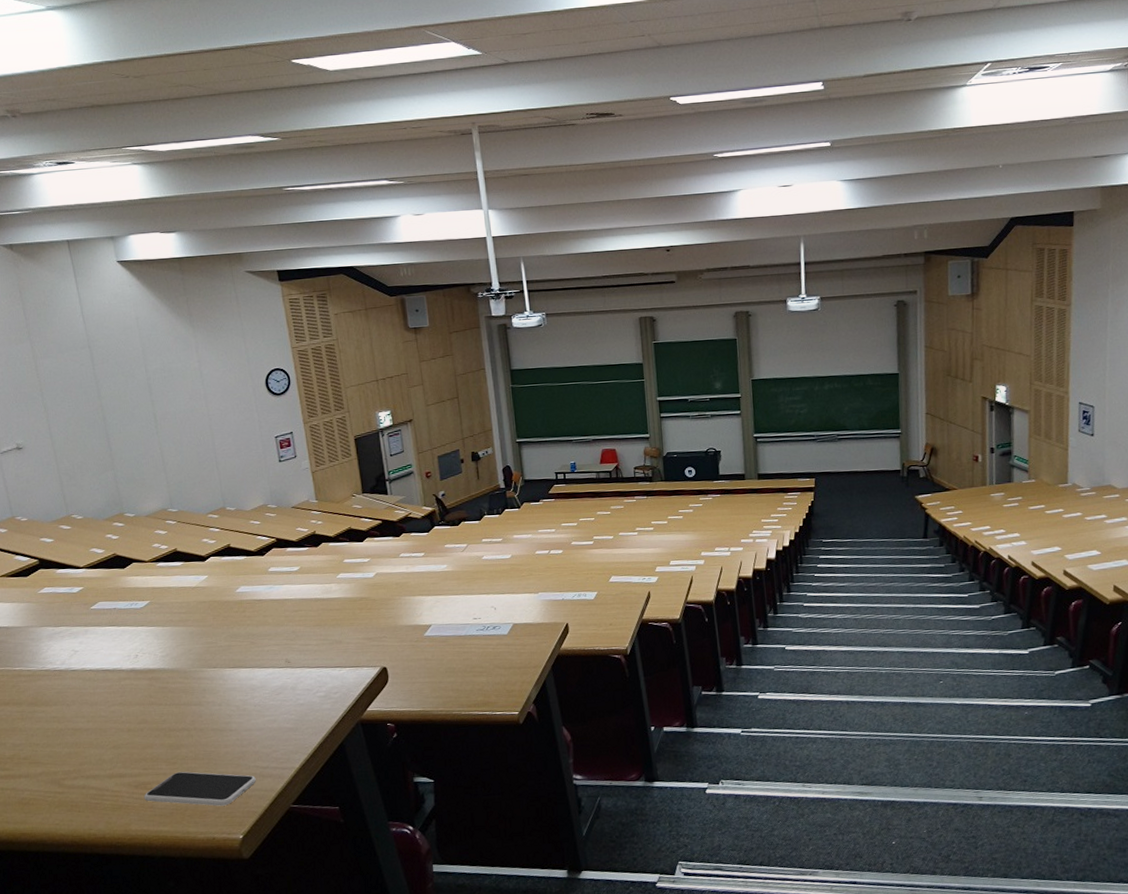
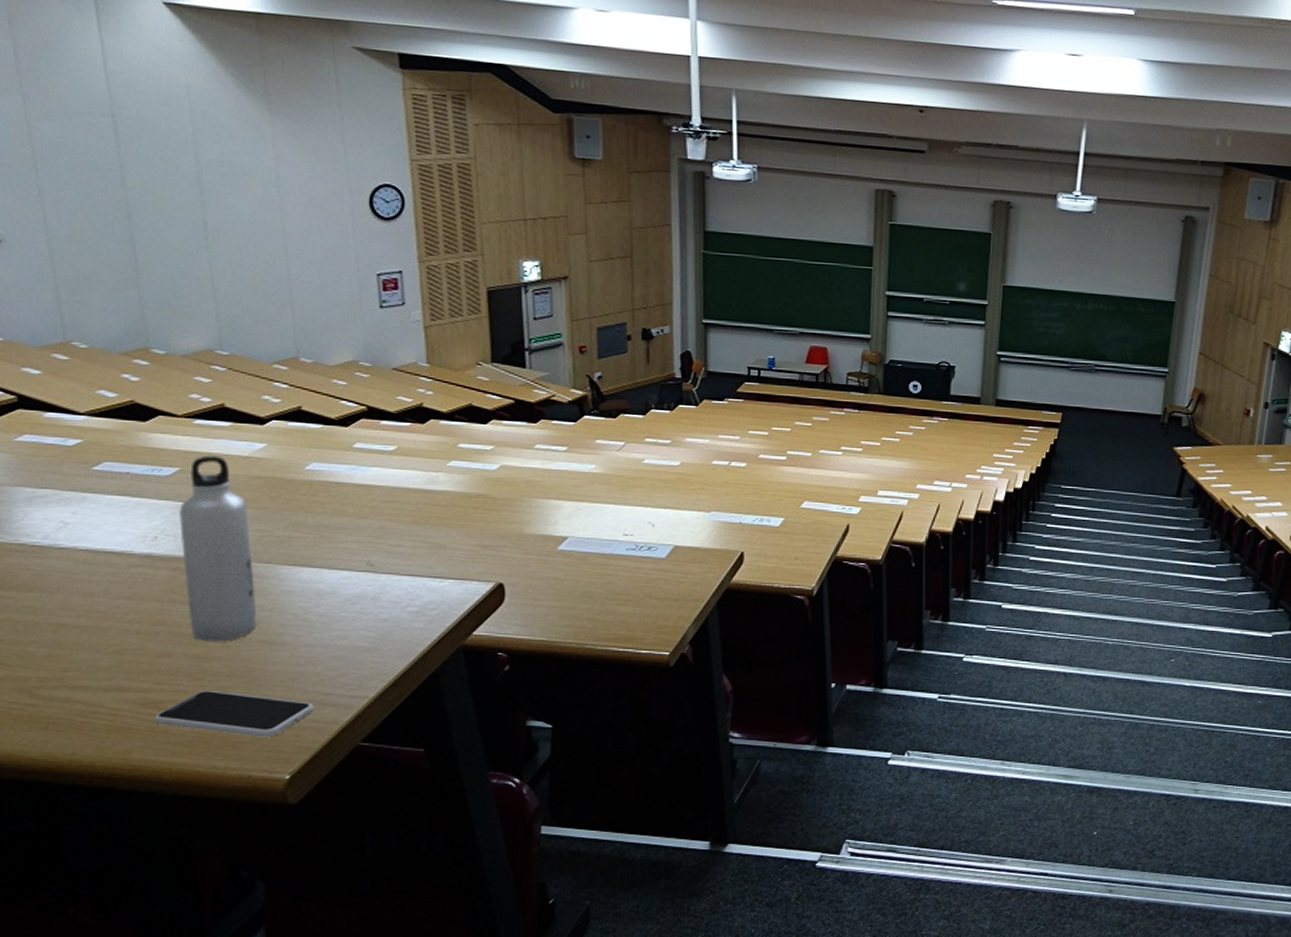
water bottle: none [151,588,211,734] -> present [179,455,257,642]

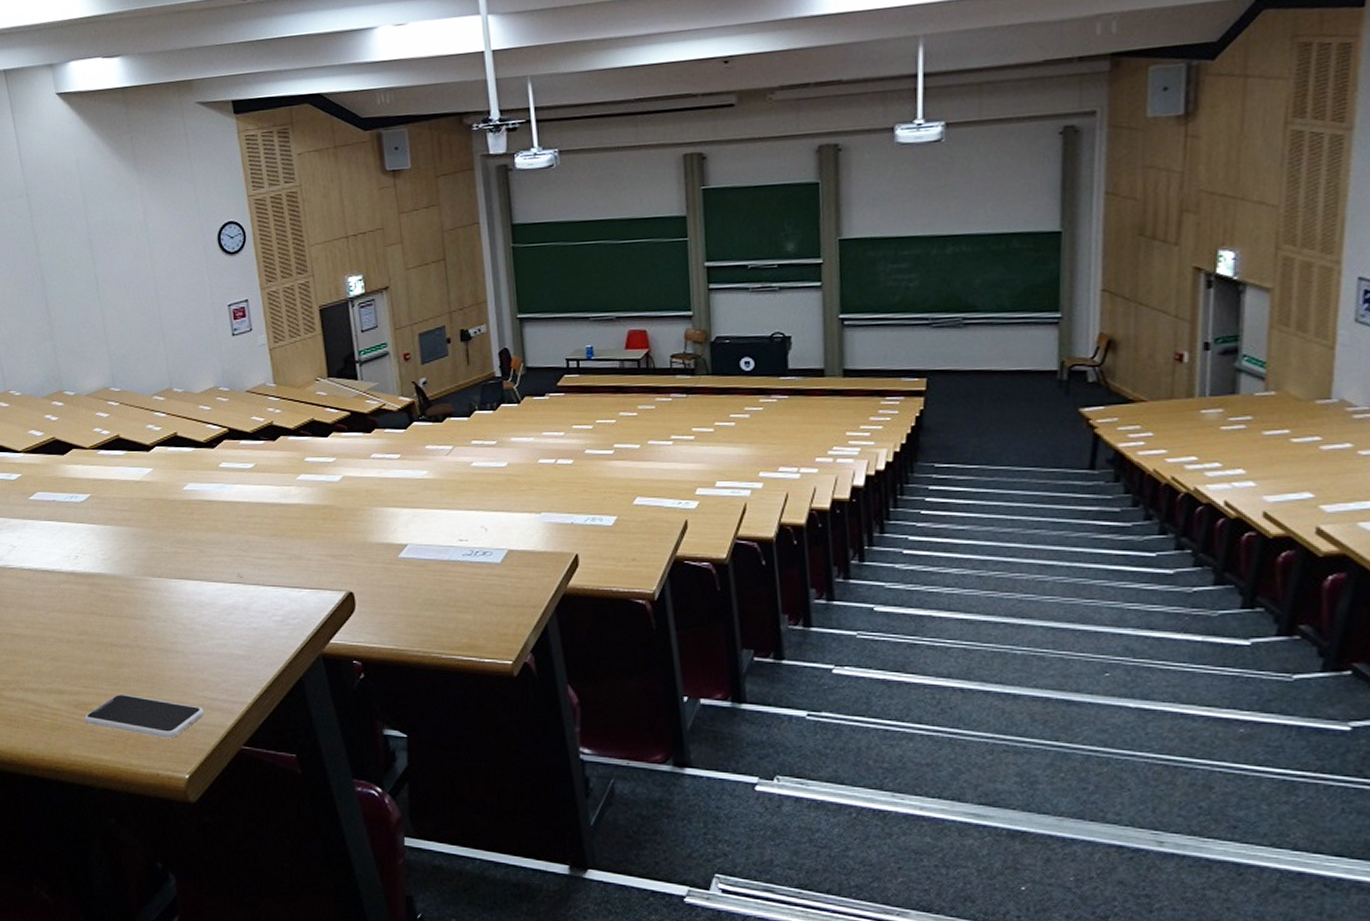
water bottle: present [179,455,257,642] -> none [92,481,155,650]

